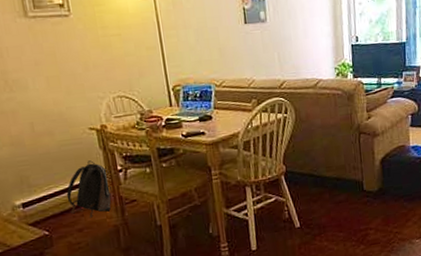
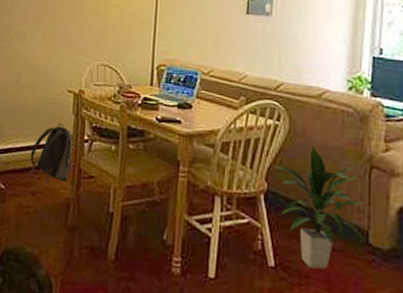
indoor plant: none [290,127,361,220] -> present [276,146,365,270]

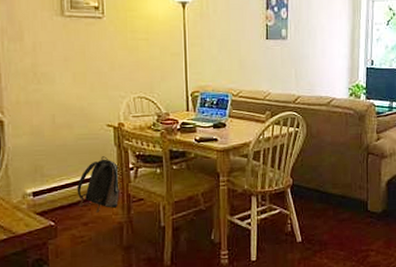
indoor plant: present [276,146,365,270] -> none [298,144,365,237]

